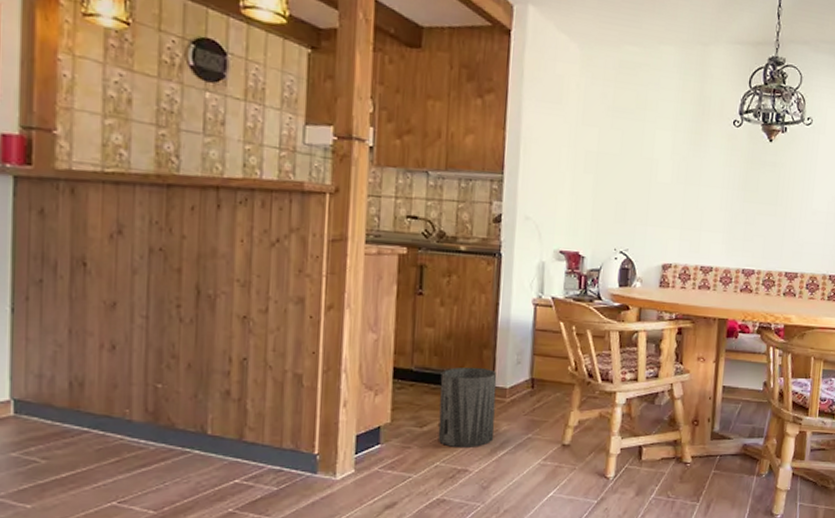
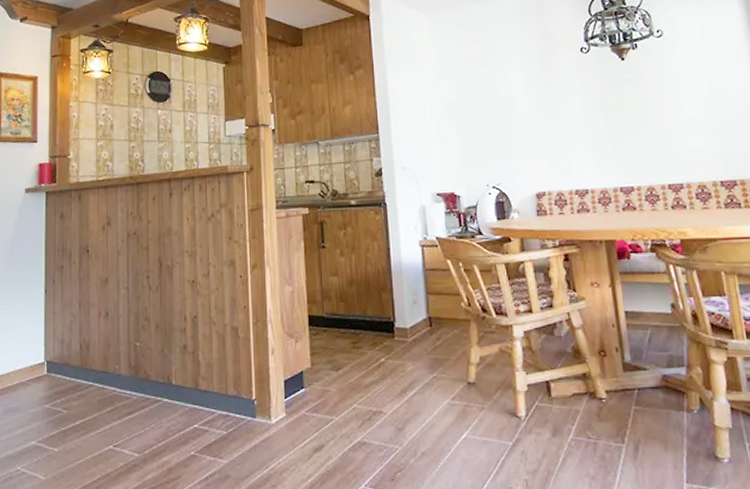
trash can: present [438,367,498,447] -> none [348,309,402,389]

